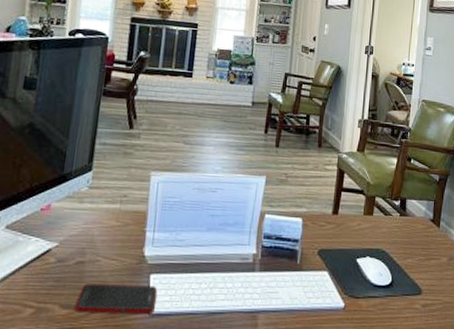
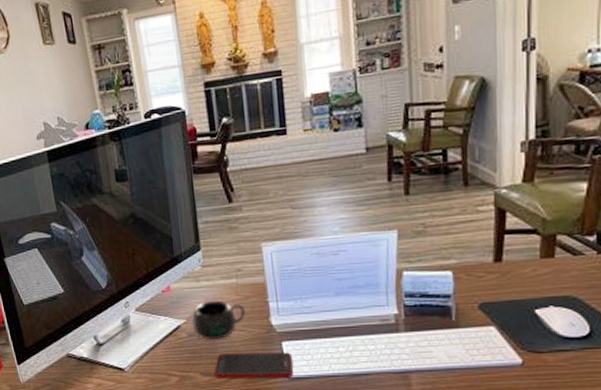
mug: none [64,224,122,268] -> present [191,300,245,340]

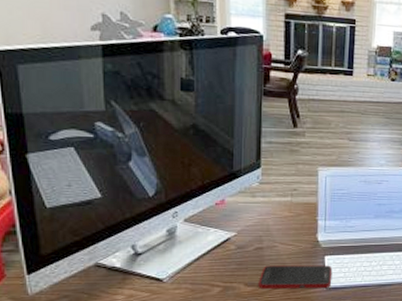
mug: present [191,300,245,340] -> none [242,215,295,253]

